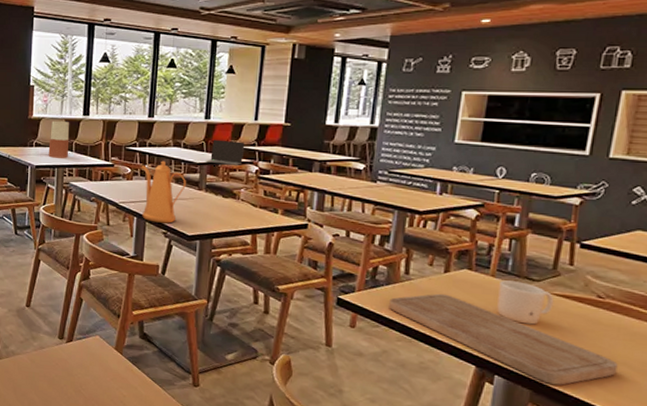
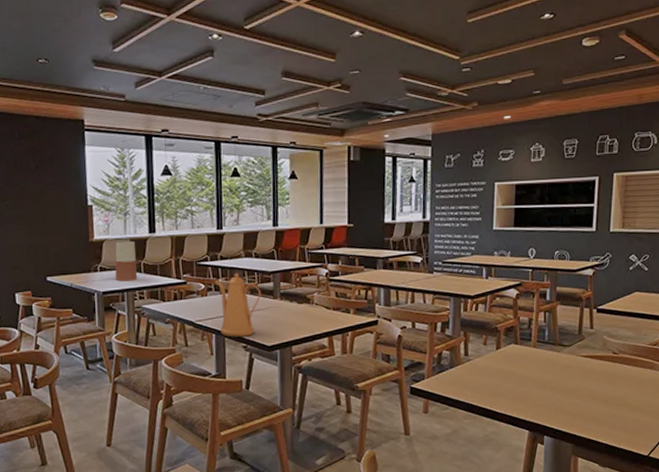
laptop: present [205,139,245,166] -> none [277,246,314,272]
cutting board: present [389,293,618,385] -> none [454,369,633,436]
mug: present [497,280,554,325] -> none [540,349,582,386]

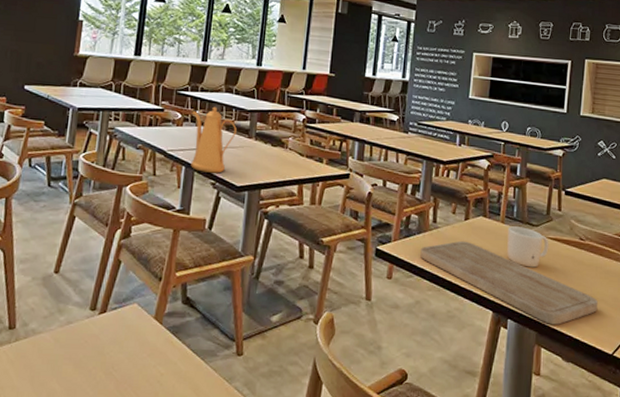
vase: present [115,240,138,282] -> none [93,59,120,101]
cutting board: none [454,369,633,436] -> present [420,240,598,325]
mug: none [540,349,582,386] -> present [507,226,549,268]

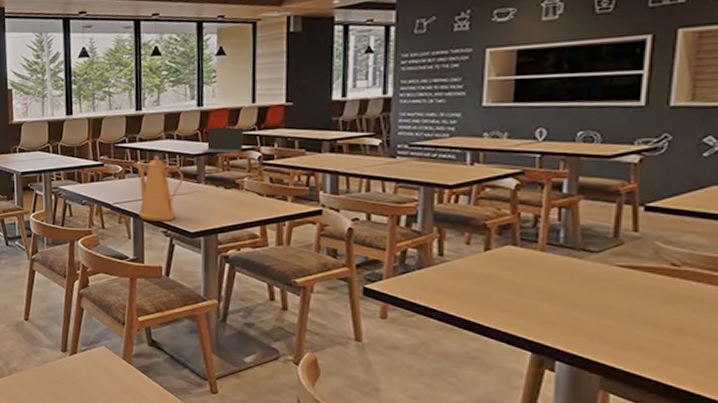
laptop: none [256,87,294,115] -> present [202,127,244,155]
cutting board: present [420,240,598,325] -> none [423,274,704,368]
mug: present [507,226,549,268] -> none [551,254,619,302]

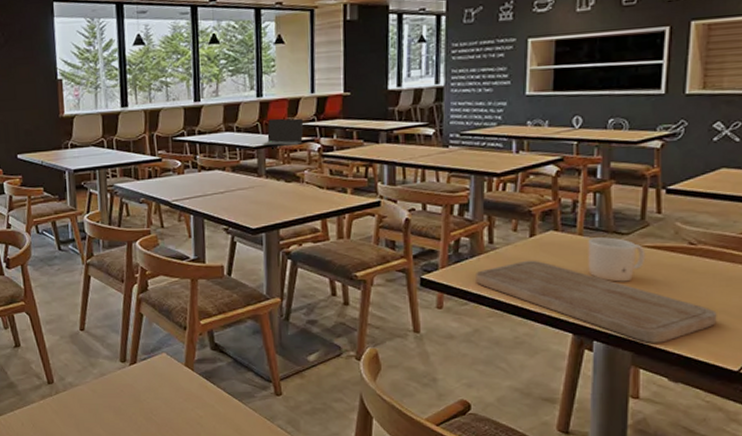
coffee pot: present [132,155,183,222] -> none [191,148,244,219]
cutting board: none [423,274,704,368] -> present [476,260,717,343]
mug: none [551,254,619,302] -> present [588,237,646,282]

